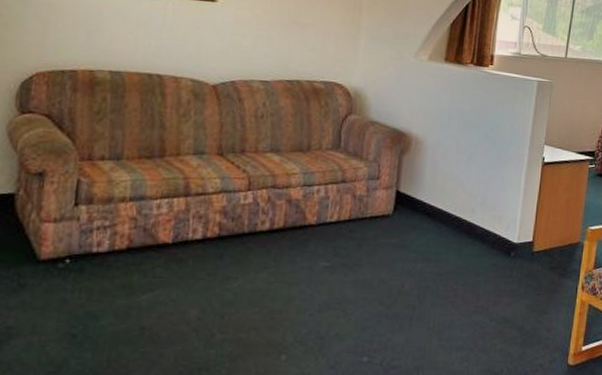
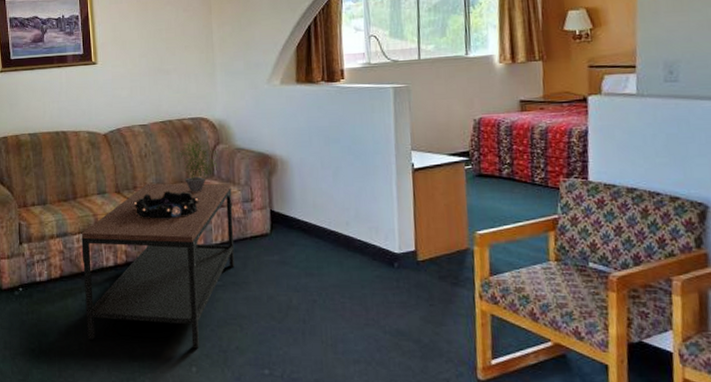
coffee table: none [153,148,358,335] -> present [81,183,235,349]
decorative bowl: none [238,158,318,192] -> present [133,190,199,220]
potted plant: none [299,102,349,165] -> present [176,137,219,193]

